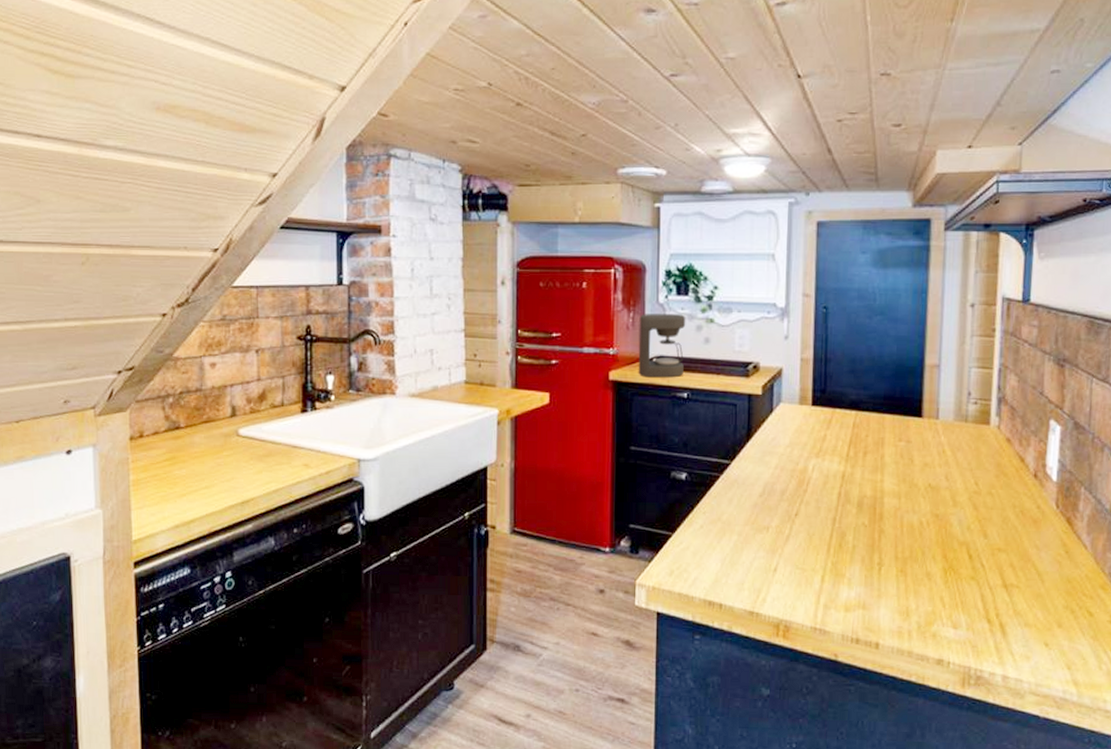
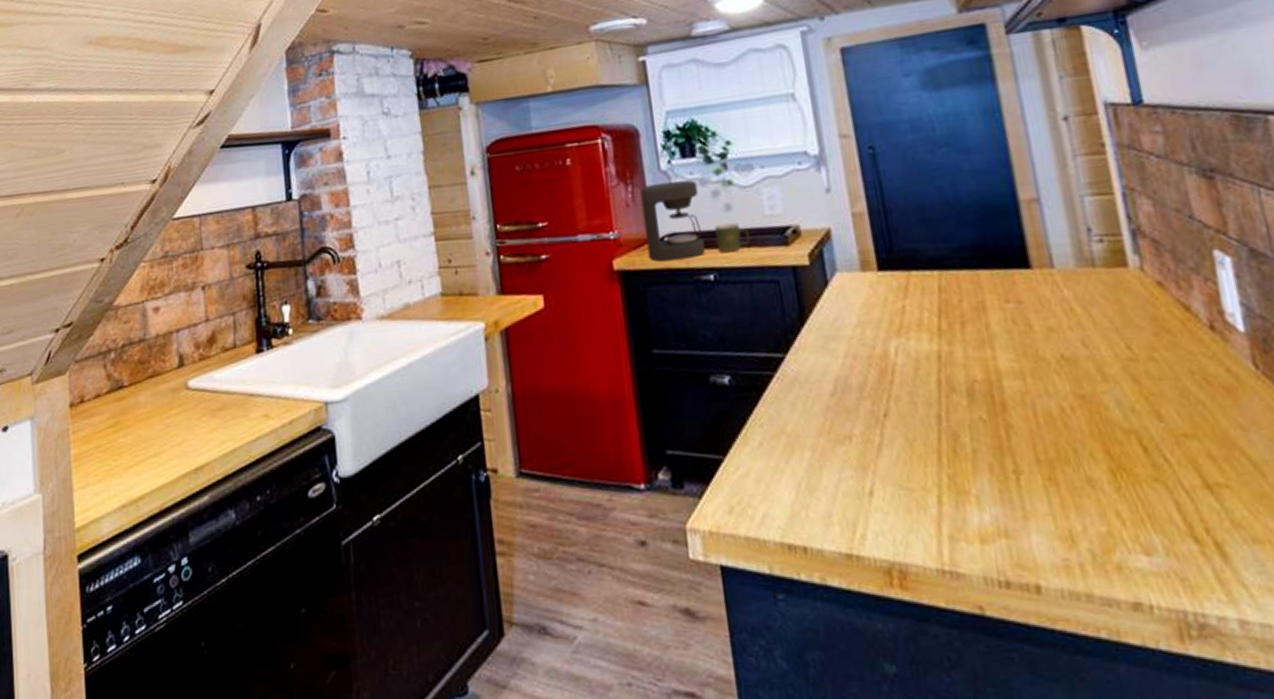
mug: none [692,353,719,377] -> present [715,223,750,253]

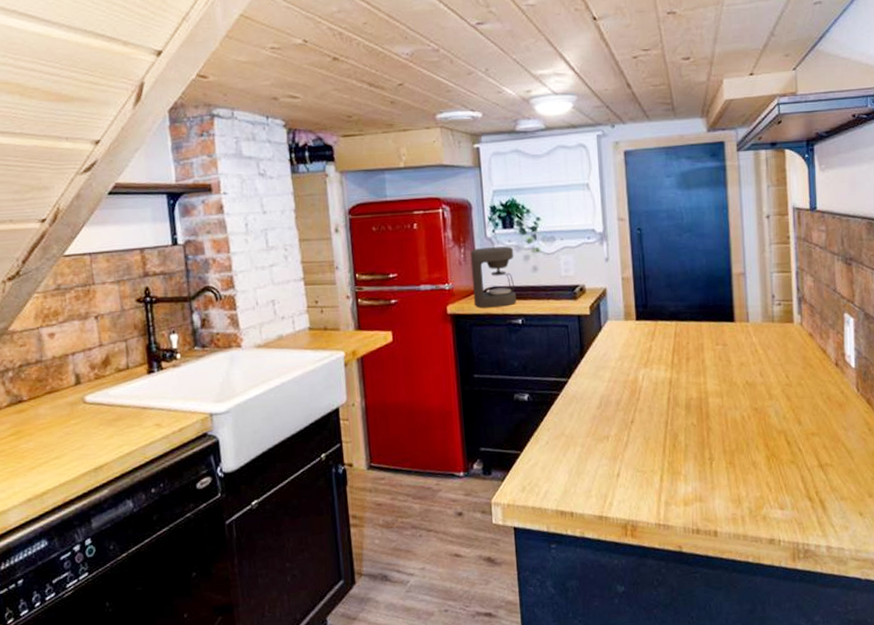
mug: present [715,223,750,253] -> none [524,280,549,304]

